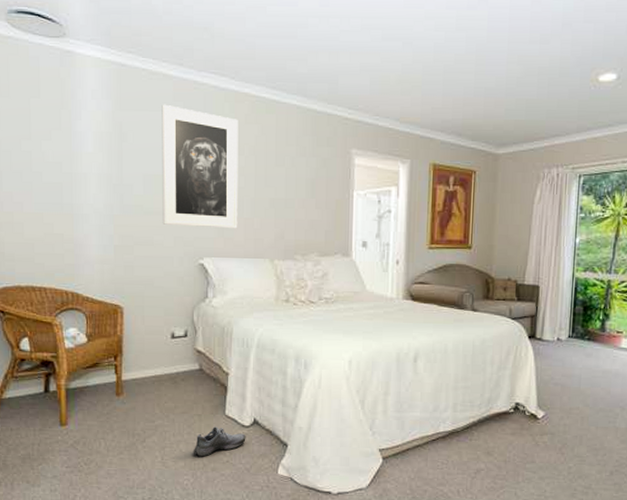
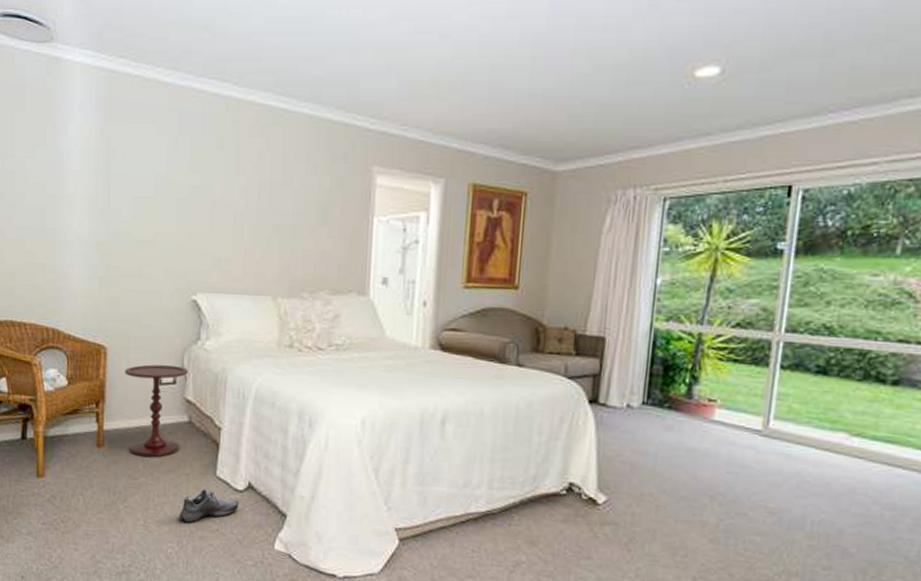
side table: none [139,321,197,402] -> present [124,364,188,457]
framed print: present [162,104,238,229] -> none [152,115,241,260]

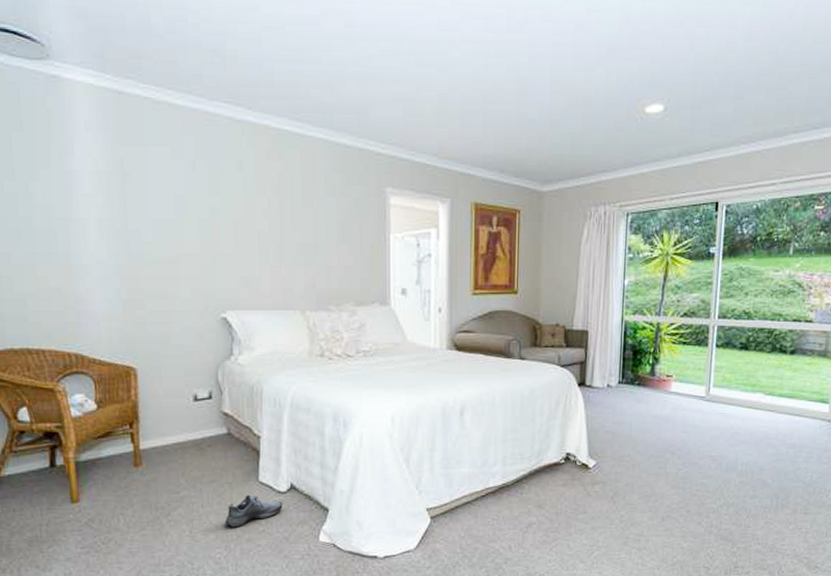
side table: present [124,364,188,457] -> none [157,382,223,471]

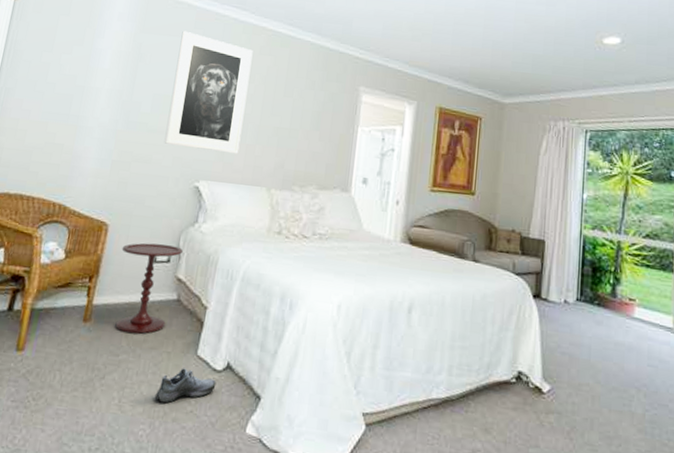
side table: none [157,382,223,471] -> present [115,242,183,334]
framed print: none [169,138,263,278] -> present [164,30,253,154]

